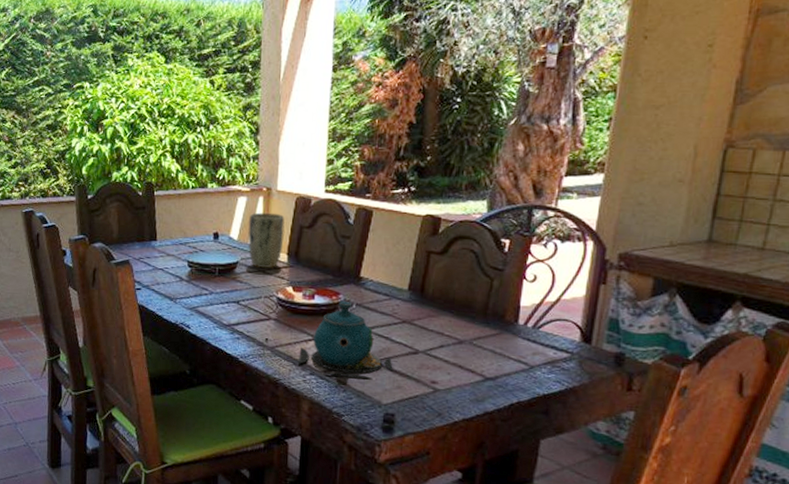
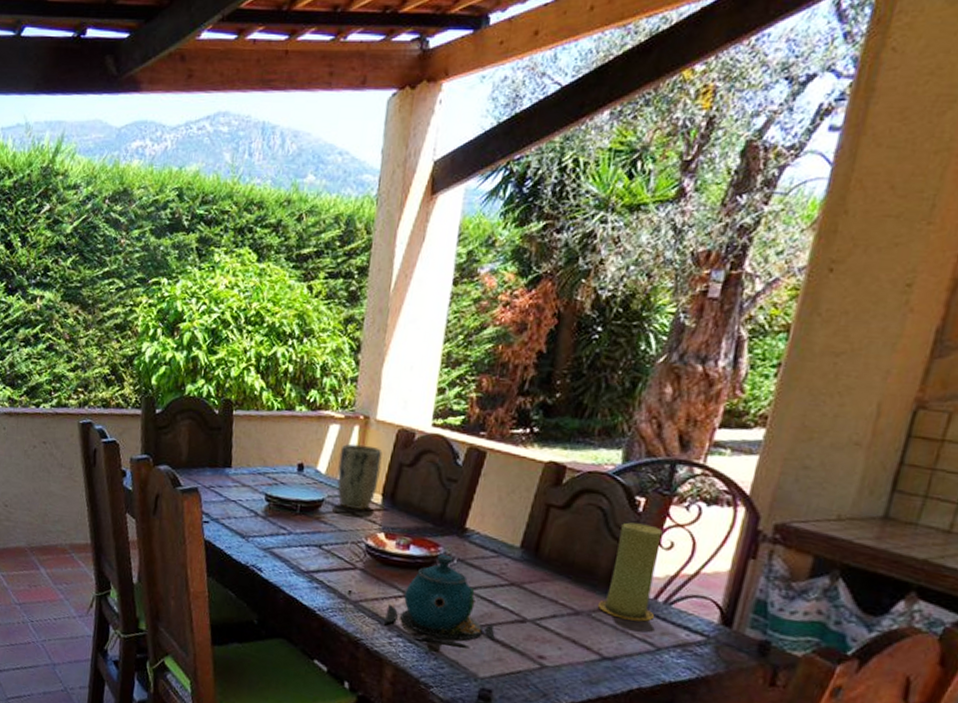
candle: none [477,261,526,345] -> present [597,522,663,622]

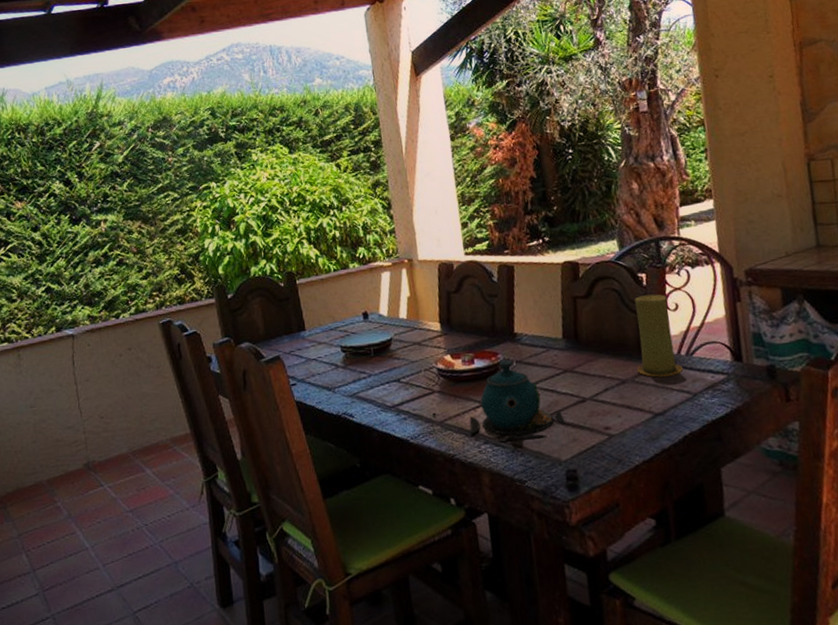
plant pot: present [337,443,383,510] -> none [395,283,434,341]

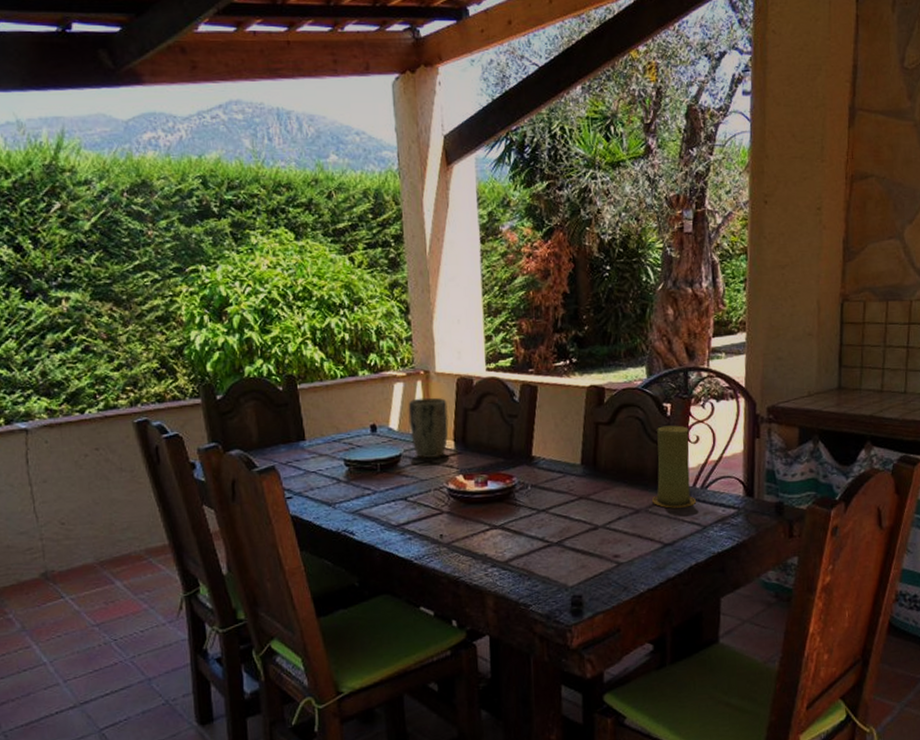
plant pot: none [395,283,434,341] -> present [408,397,449,459]
teapot: present [469,360,565,442] -> none [477,484,575,565]

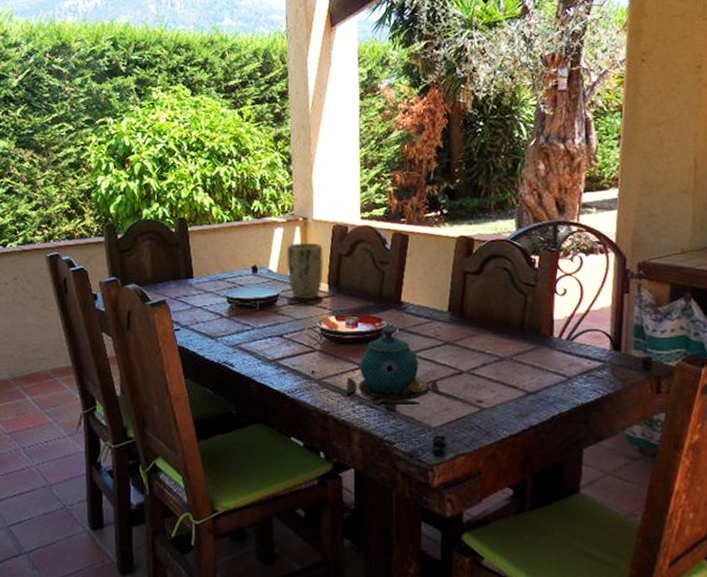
teapot: none [477,484,575,565] -> present [346,327,439,404]
candle: present [651,425,696,508] -> none [516,277,561,358]

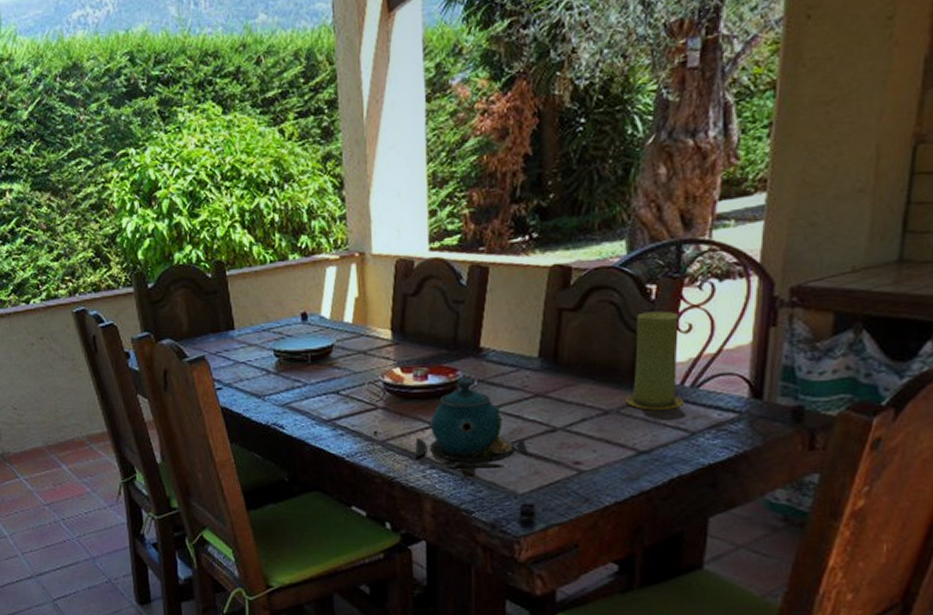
plant pot: present [287,242,323,300] -> none [341,281,385,350]
candle: none [516,277,561,358] -> present [625,311,683,410]

